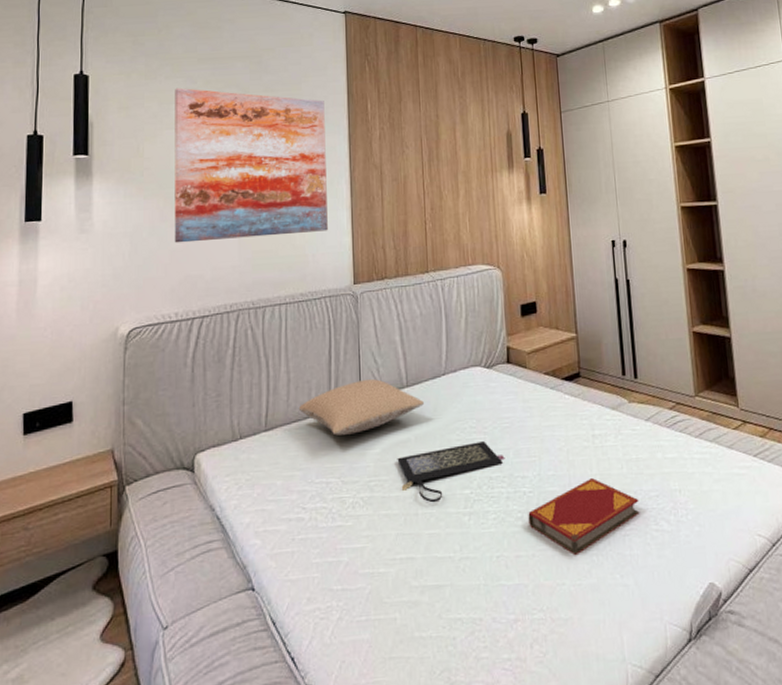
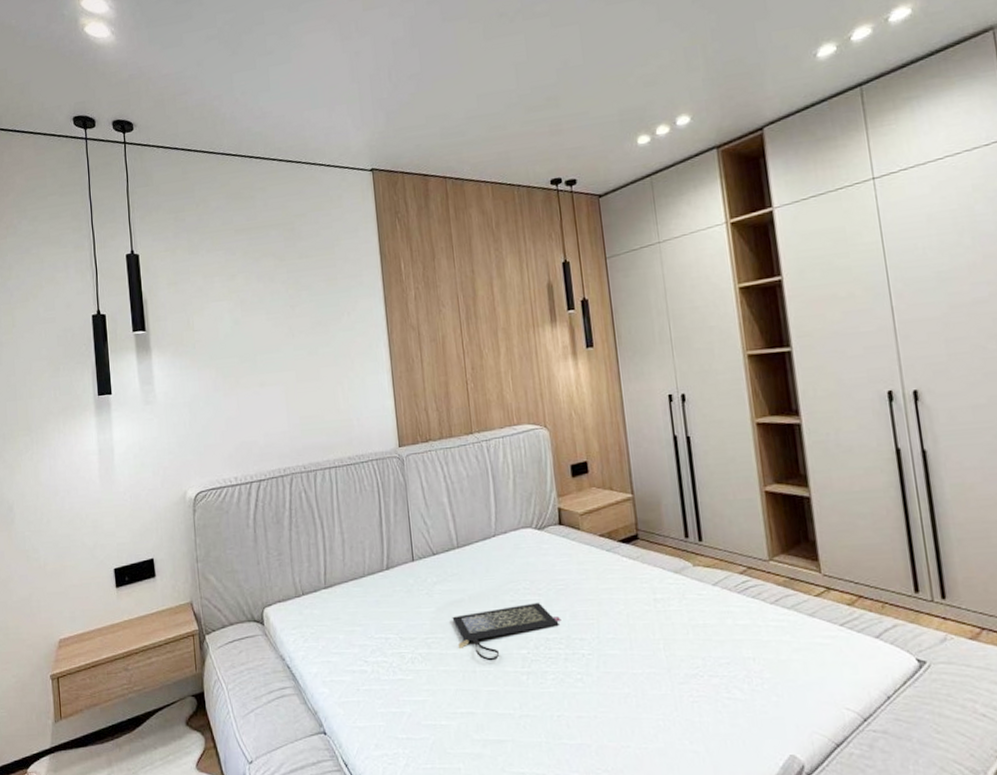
wall art: present [174,87,328,243] -> none [216,260,370,412]
pillow: present [299,379,424,436] -> none [355,540,476,594]
hardback book: present [528,478,640,556] -> none [588,643,710,720]

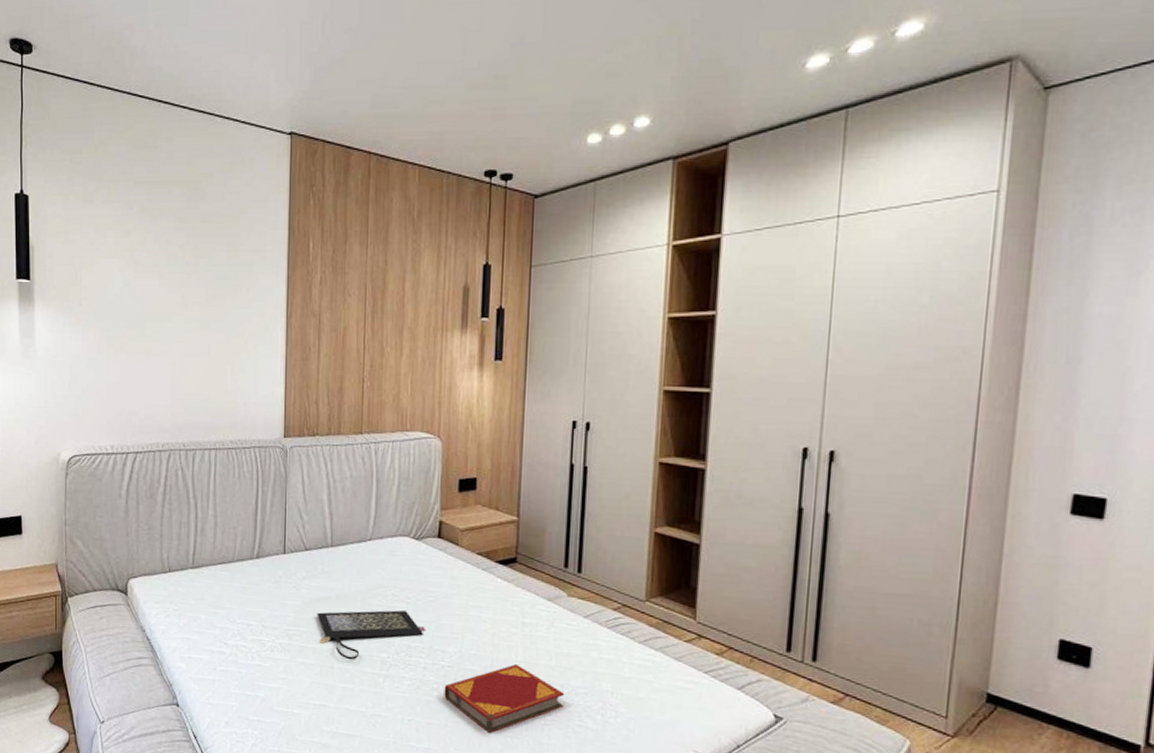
hardback book: none [588,643,710,720] -> present [444,664,565,734]

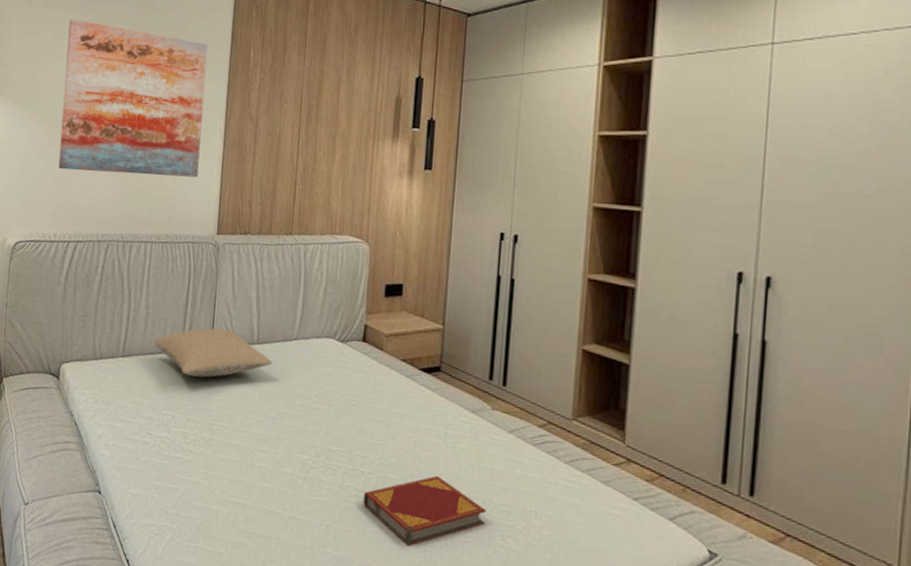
wall art: none [110,213,263,379] -> present [58,18,208,178]
pillow: none [225,534,347,584] -> present [154,328,272,378]
clutch bag: present [317,610,426,660] -> none [240,408,348,460]

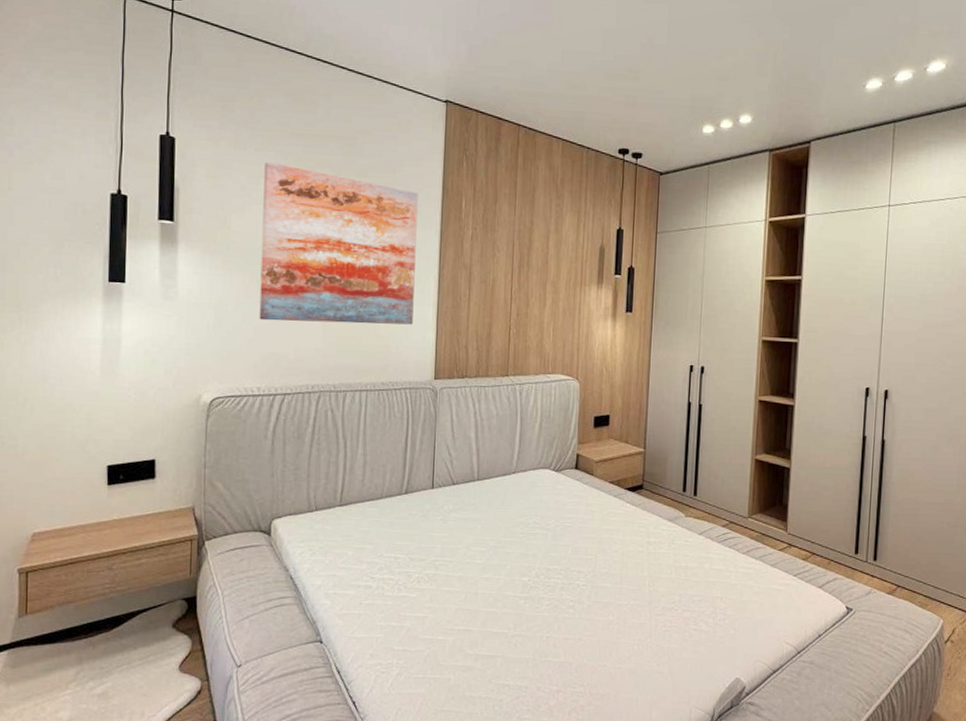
pillow: present [154,328,272,378] -> none [374,470,492,518]
hardback book: present [363,476,487,547] -> none [579,579,683,644]

